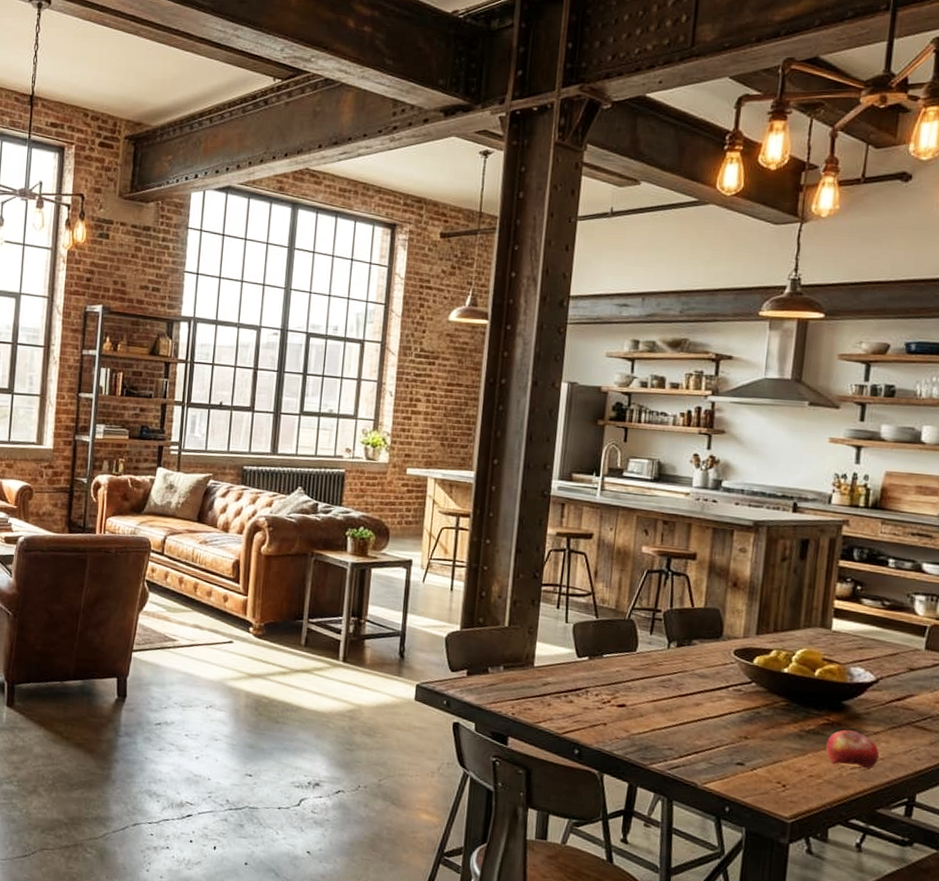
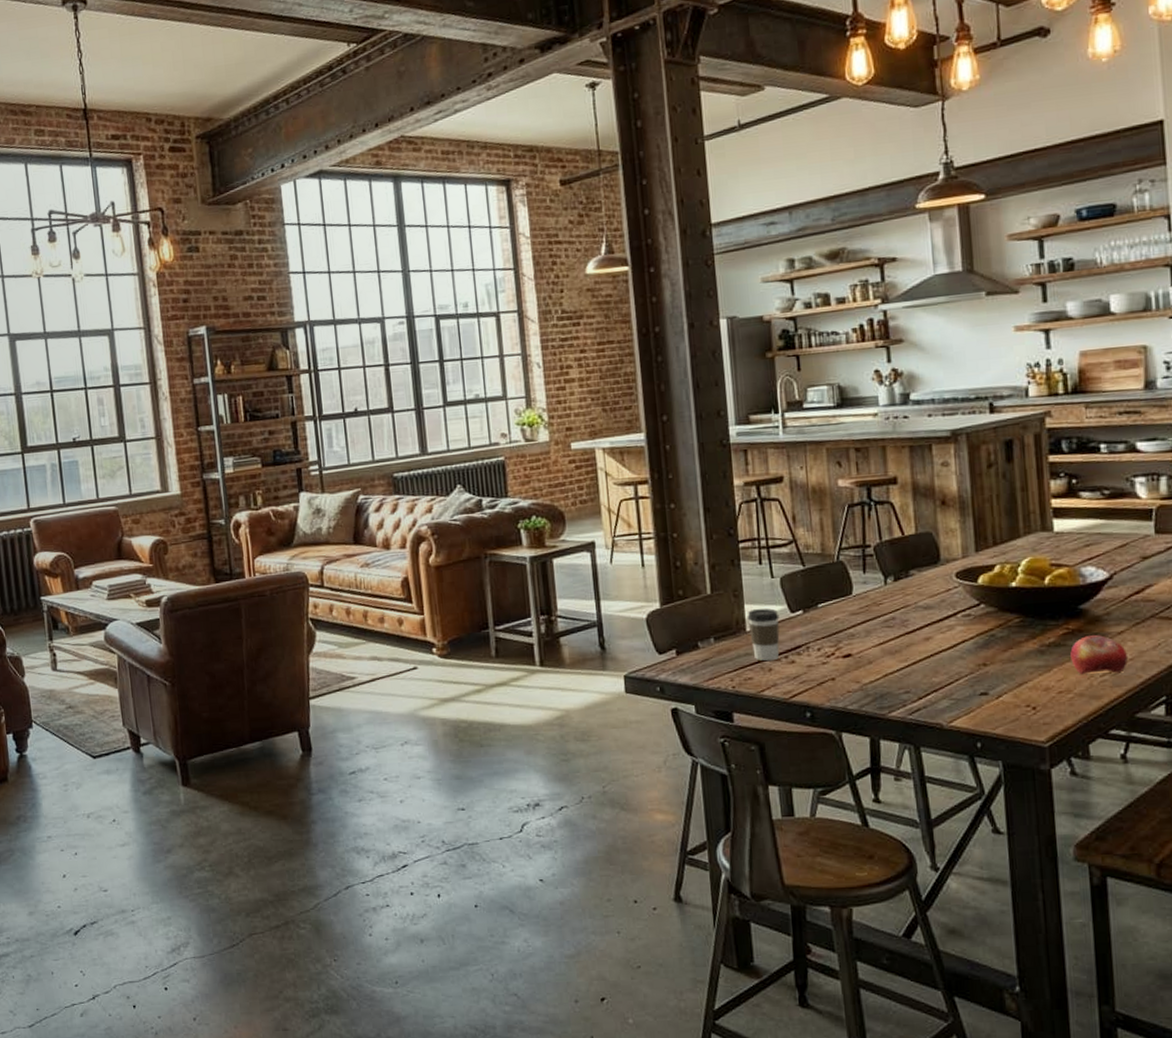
coffee cup: none [536,648,567,697] -> present [747,608,780,662]

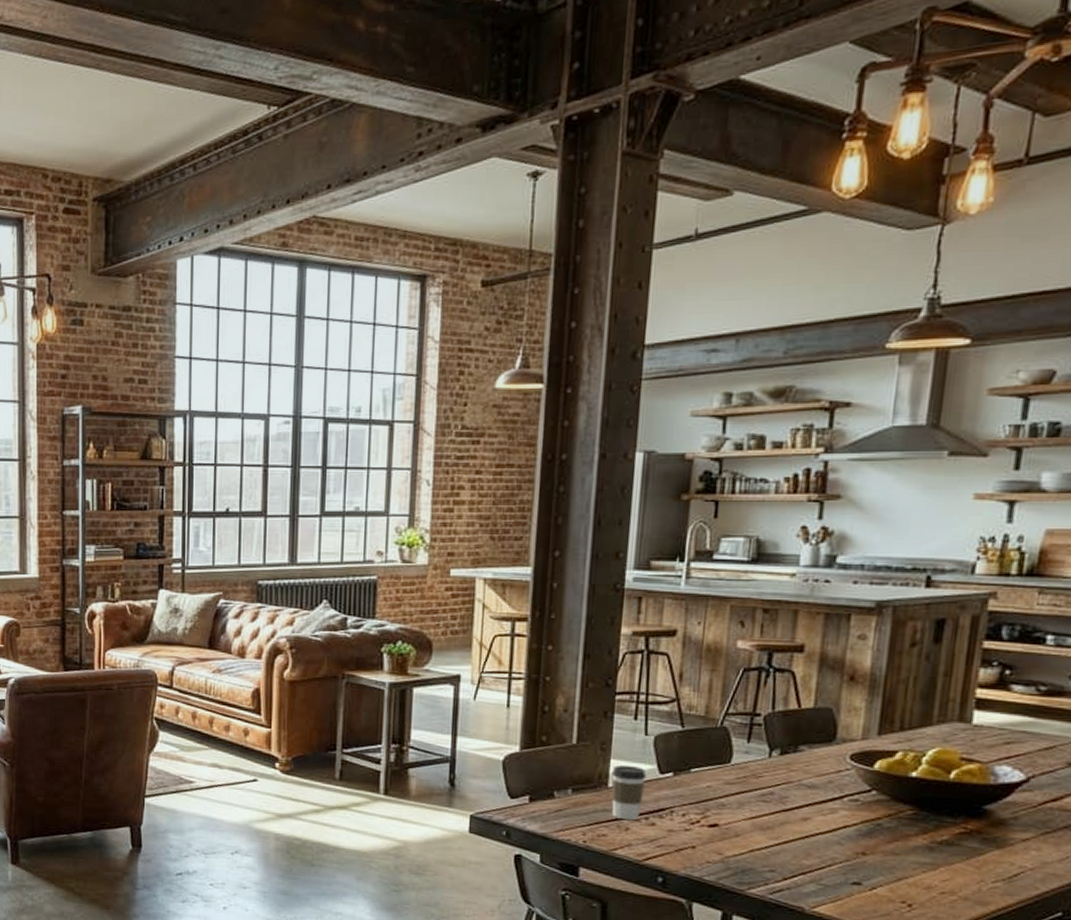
fruit: present [1070,635,1128,674] -> none [962,838,1028,882]

